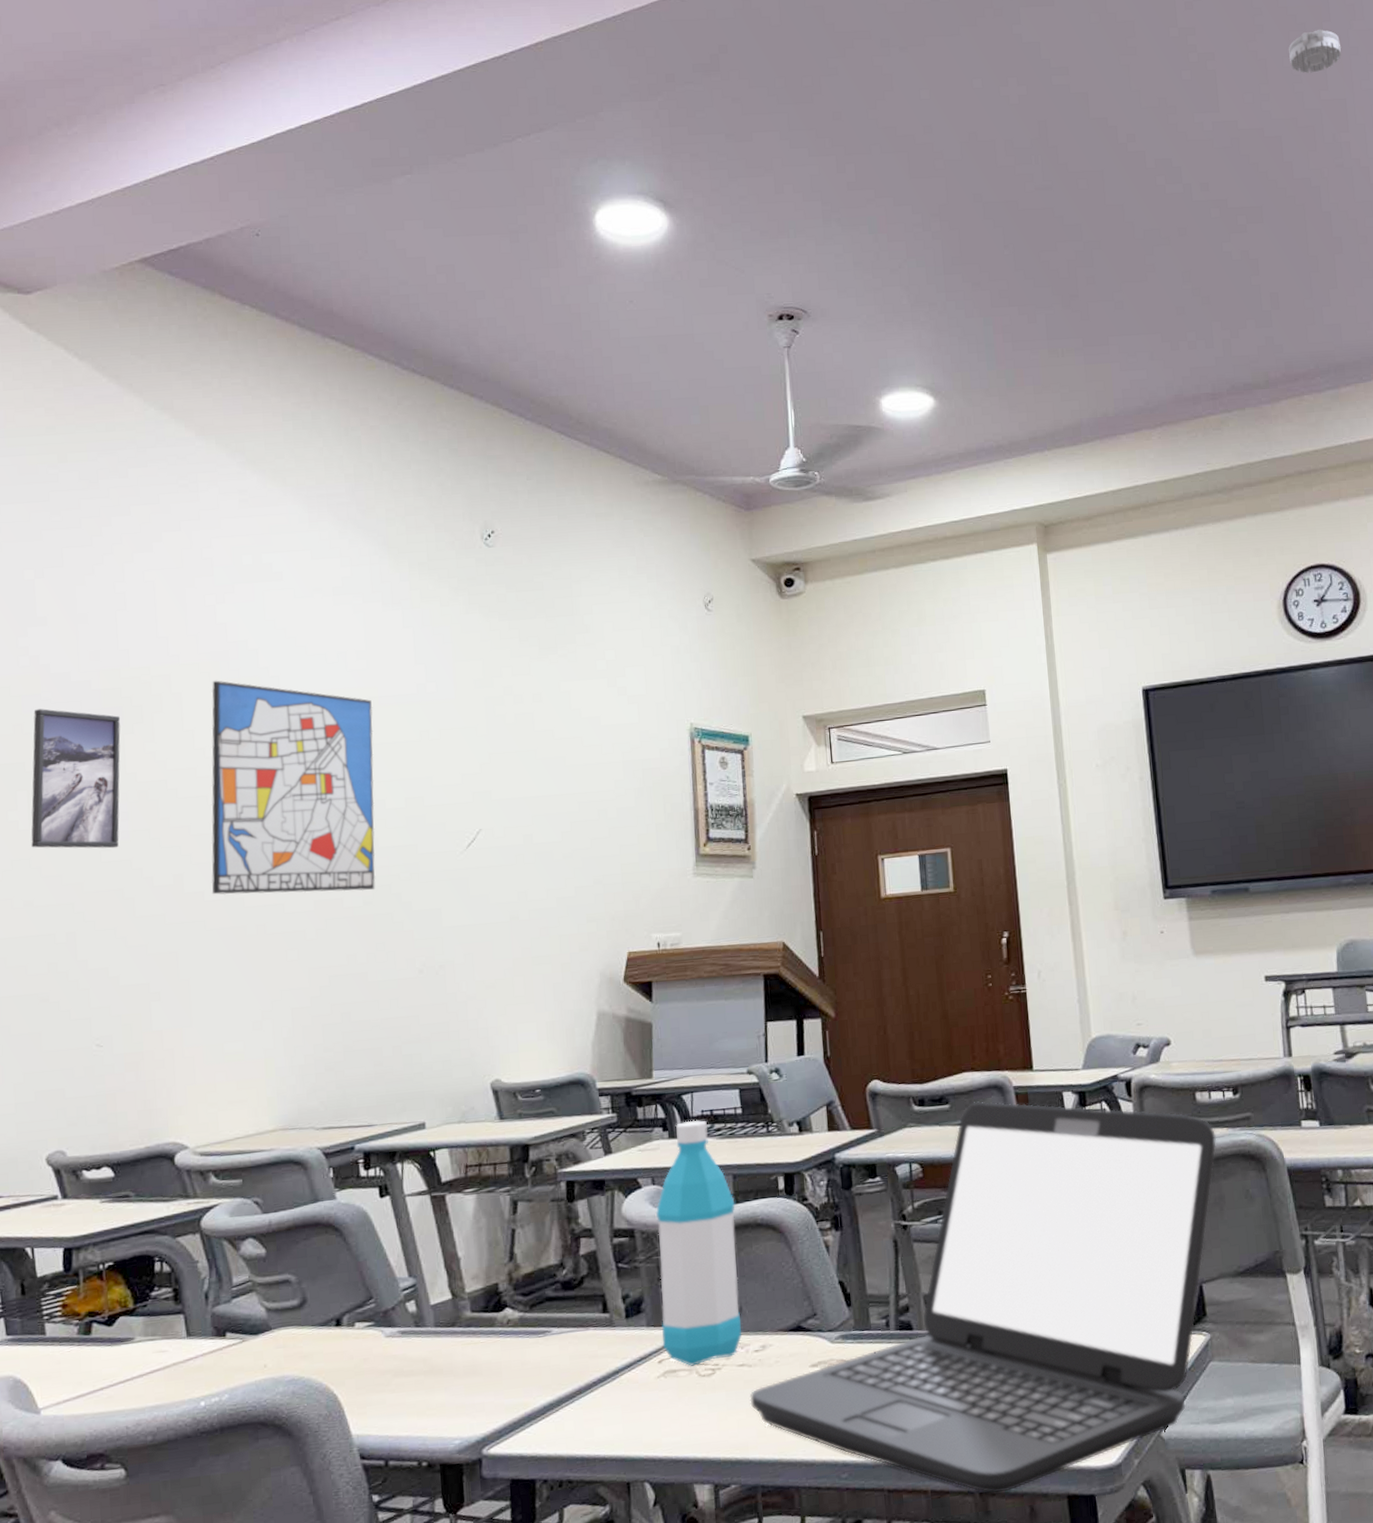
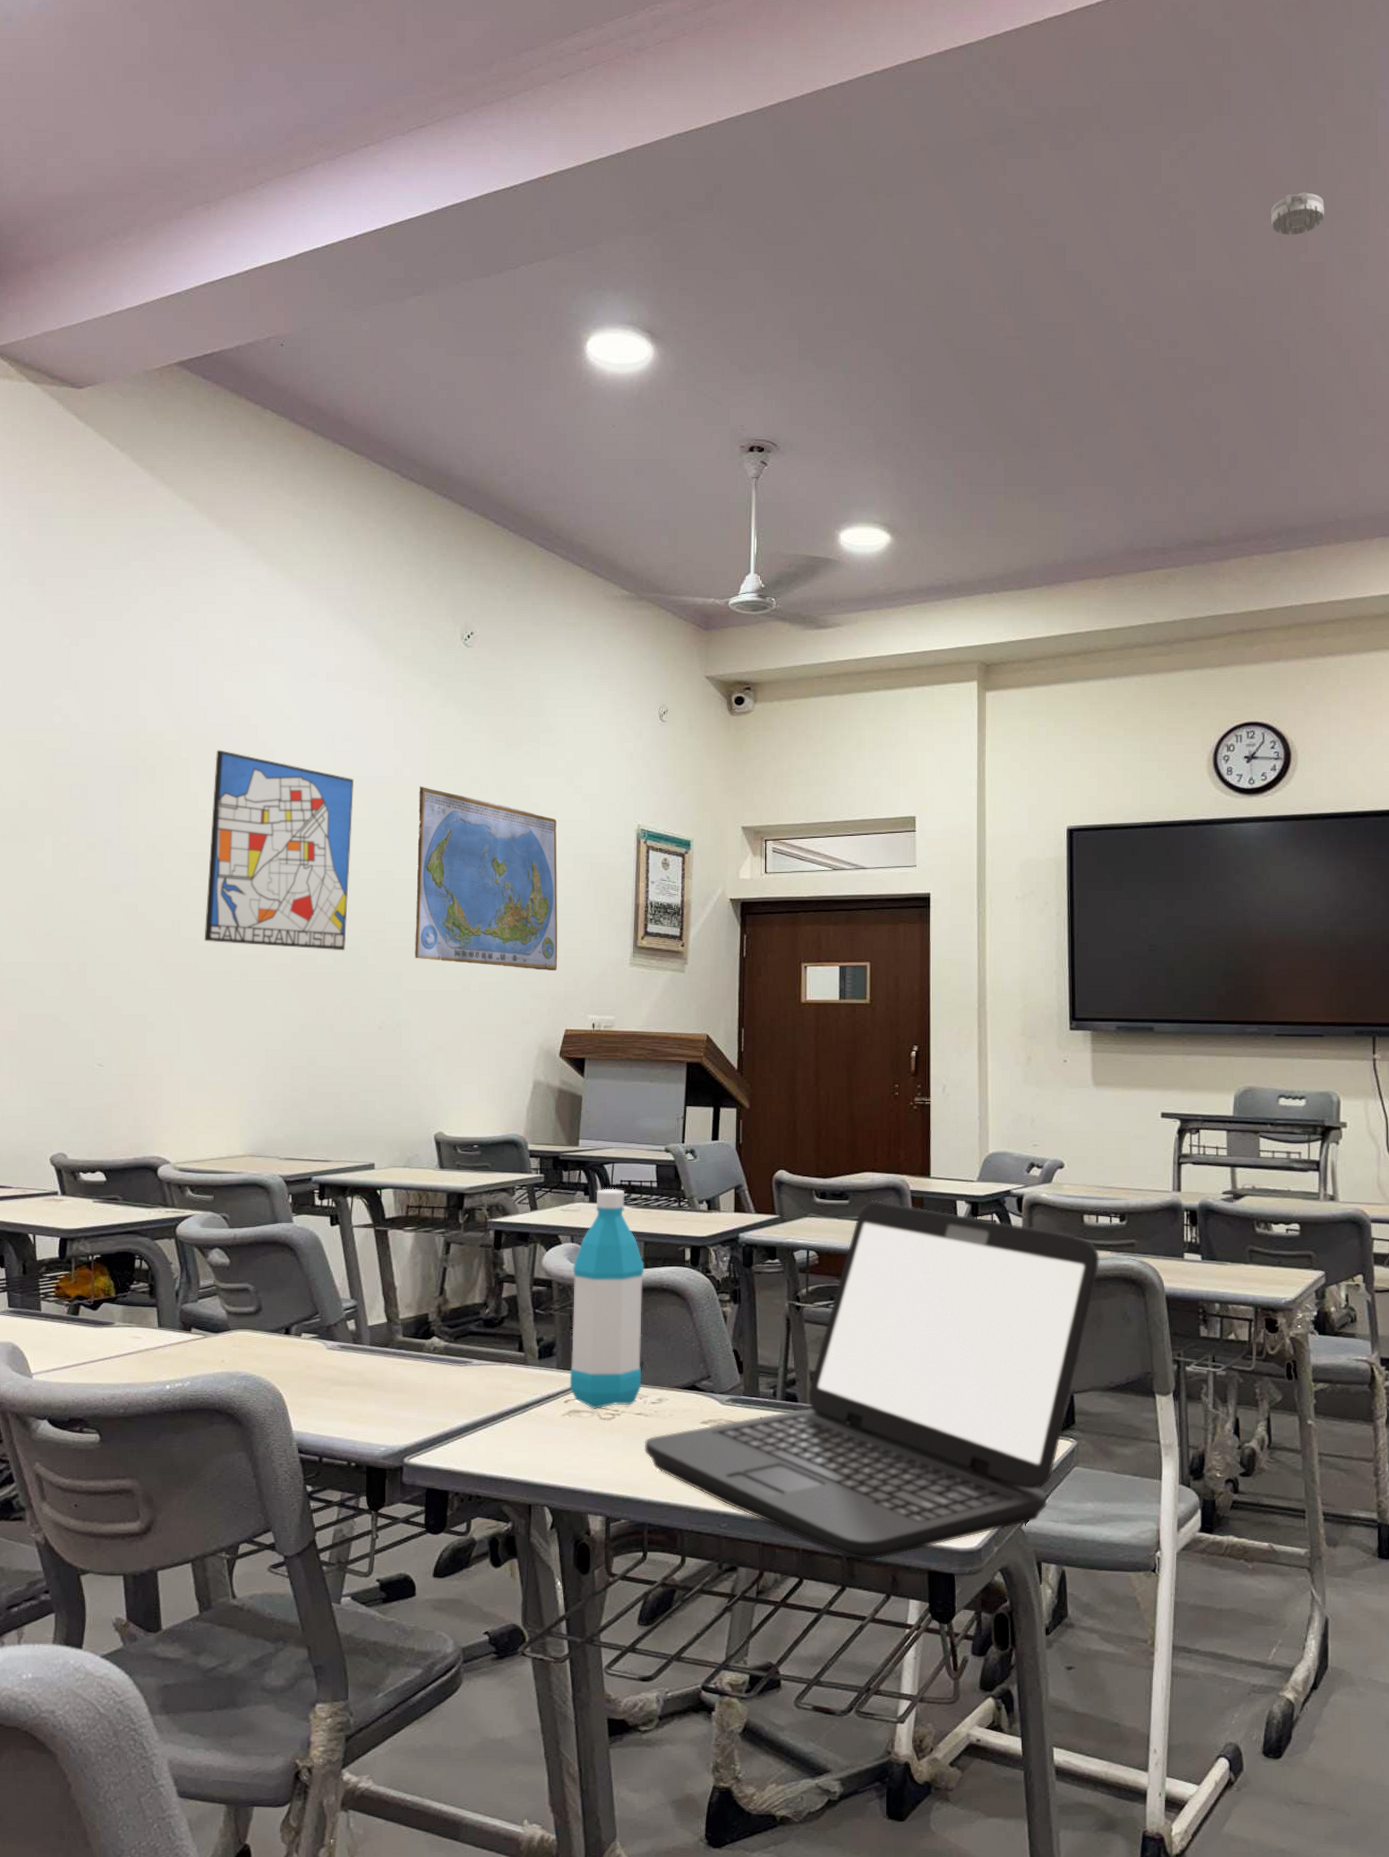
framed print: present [31,708,121,849] -> none [54,763,136,892]
world map: none [446,701,614,891] -> present [415,786,558,970]

